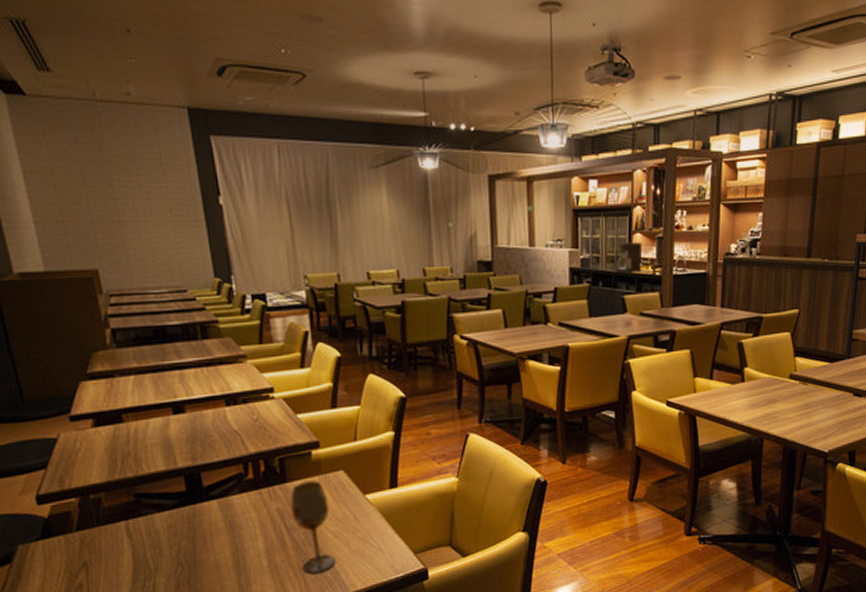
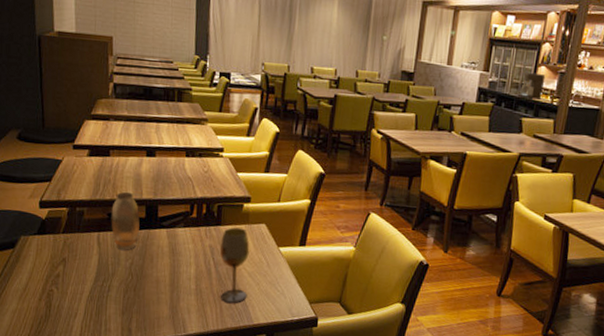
vase: none [138,462,182,537] -> present [111,191,140,250]

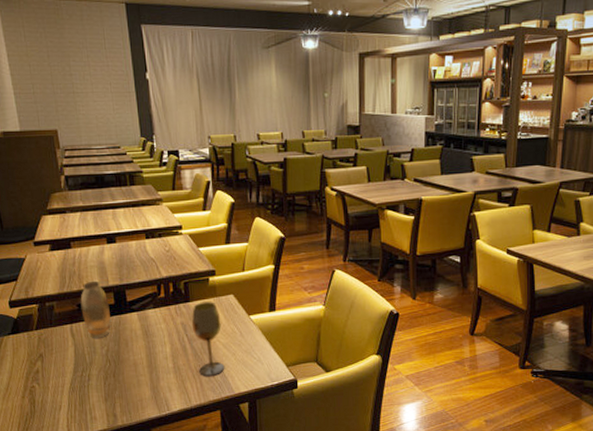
coffee maker: present [517,72,546,101] -> none [463,109,491,138]

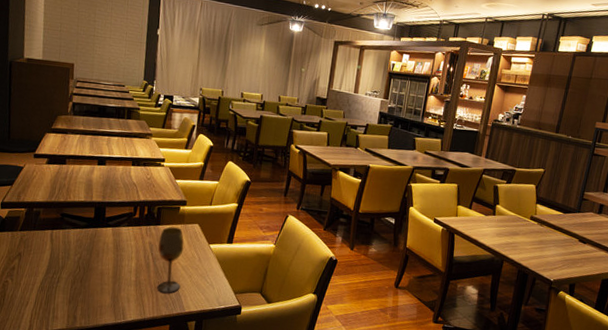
vase: present [80,280,111,338] -> none [63,195,90,246]

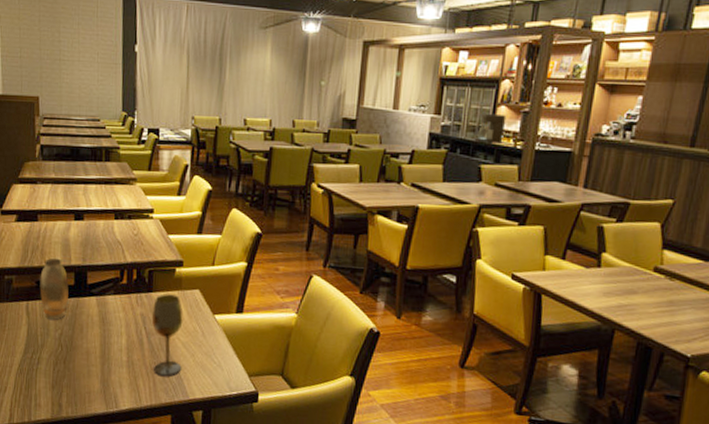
vase: none [63,195,90,246] -> present [39,258,69,320]
coffee maker: none [411,100,434,124] -> present [473,113,507,145]

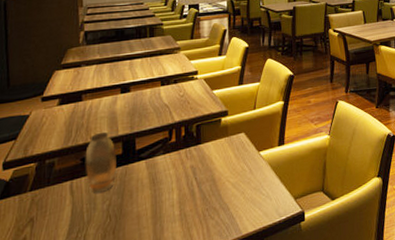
wine glass: present [152,294,183,376] -> none [202,141,233,220]

